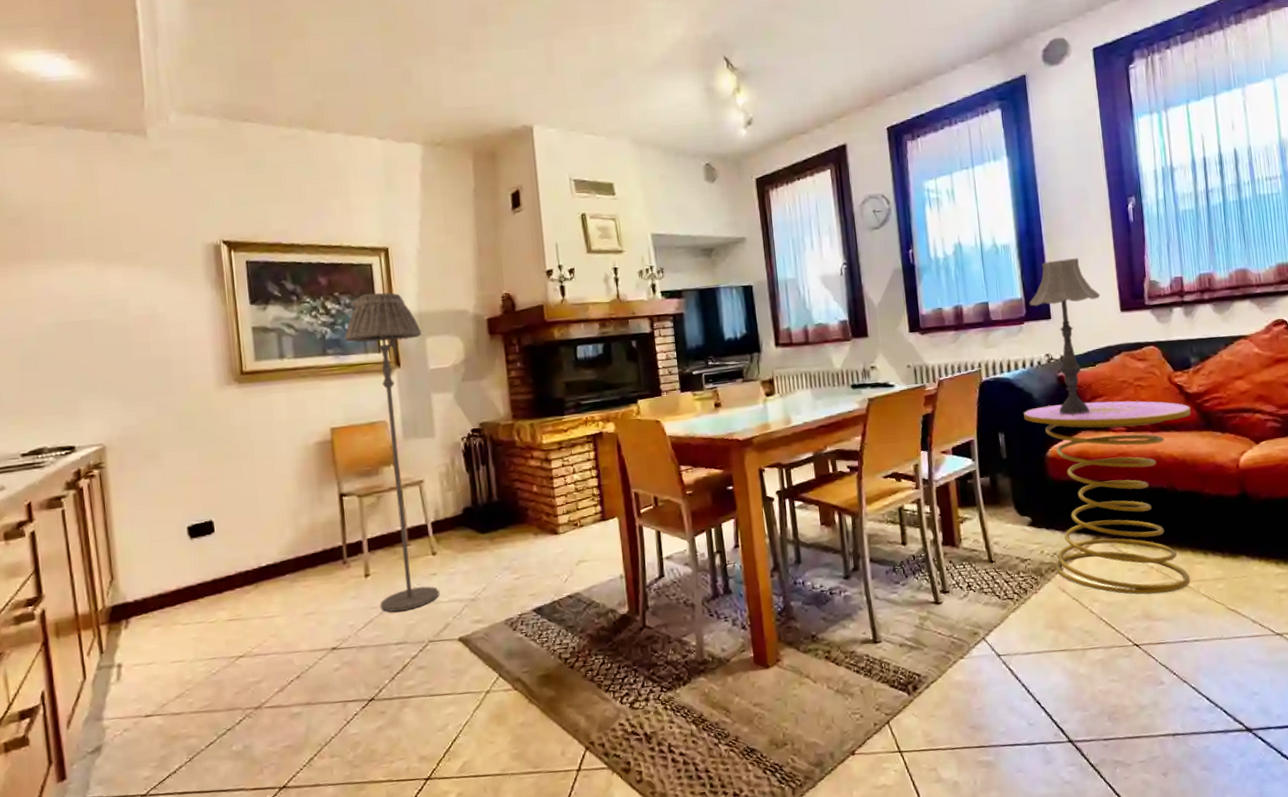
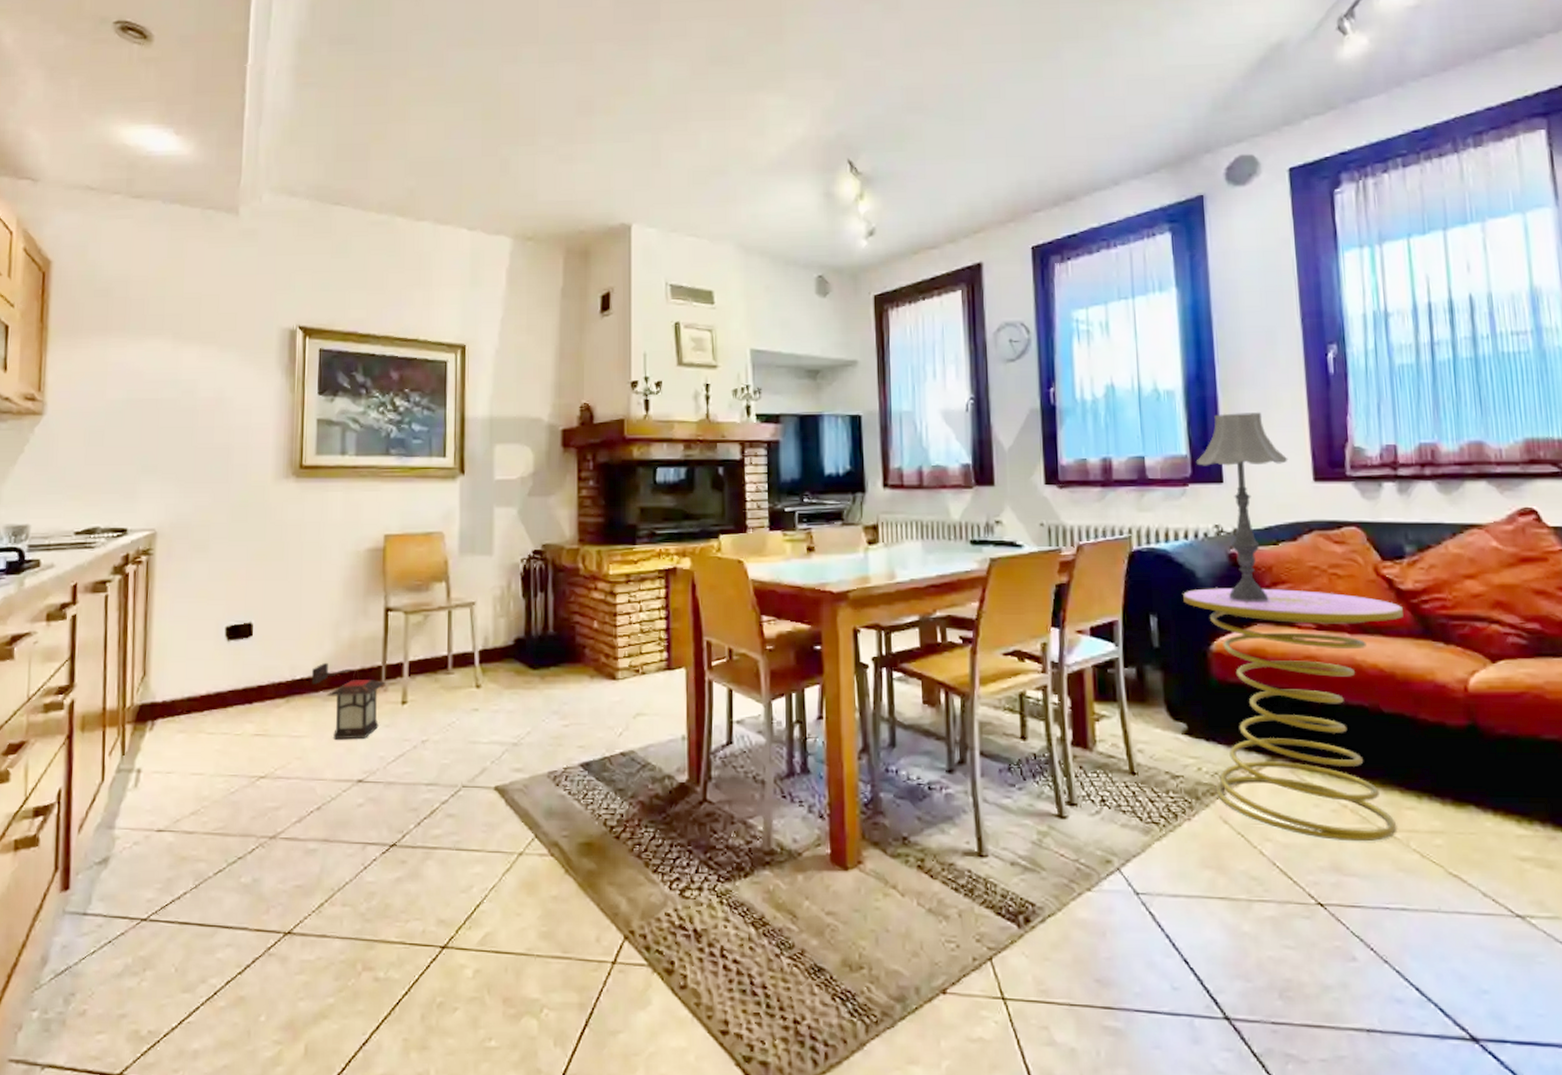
lantern: none [276,548,348,616] -> present [311,662,386,740]
floor lamp: present [345,292,440,612] -> none [410,392,491,747]

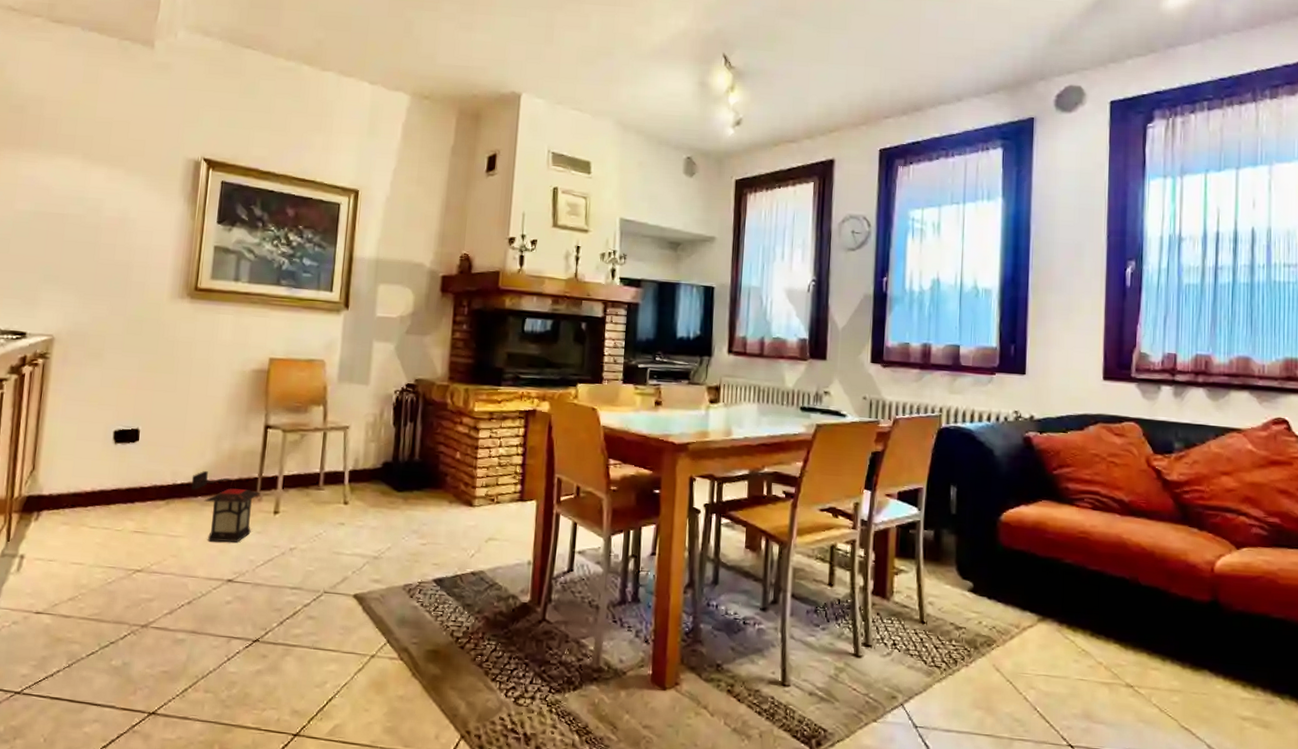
side table: present [1183,588,1403,842] -> none [981,465,1167,695]
table lamp: present [1195,412,1288,603] -> none [1003,313,1083,482]

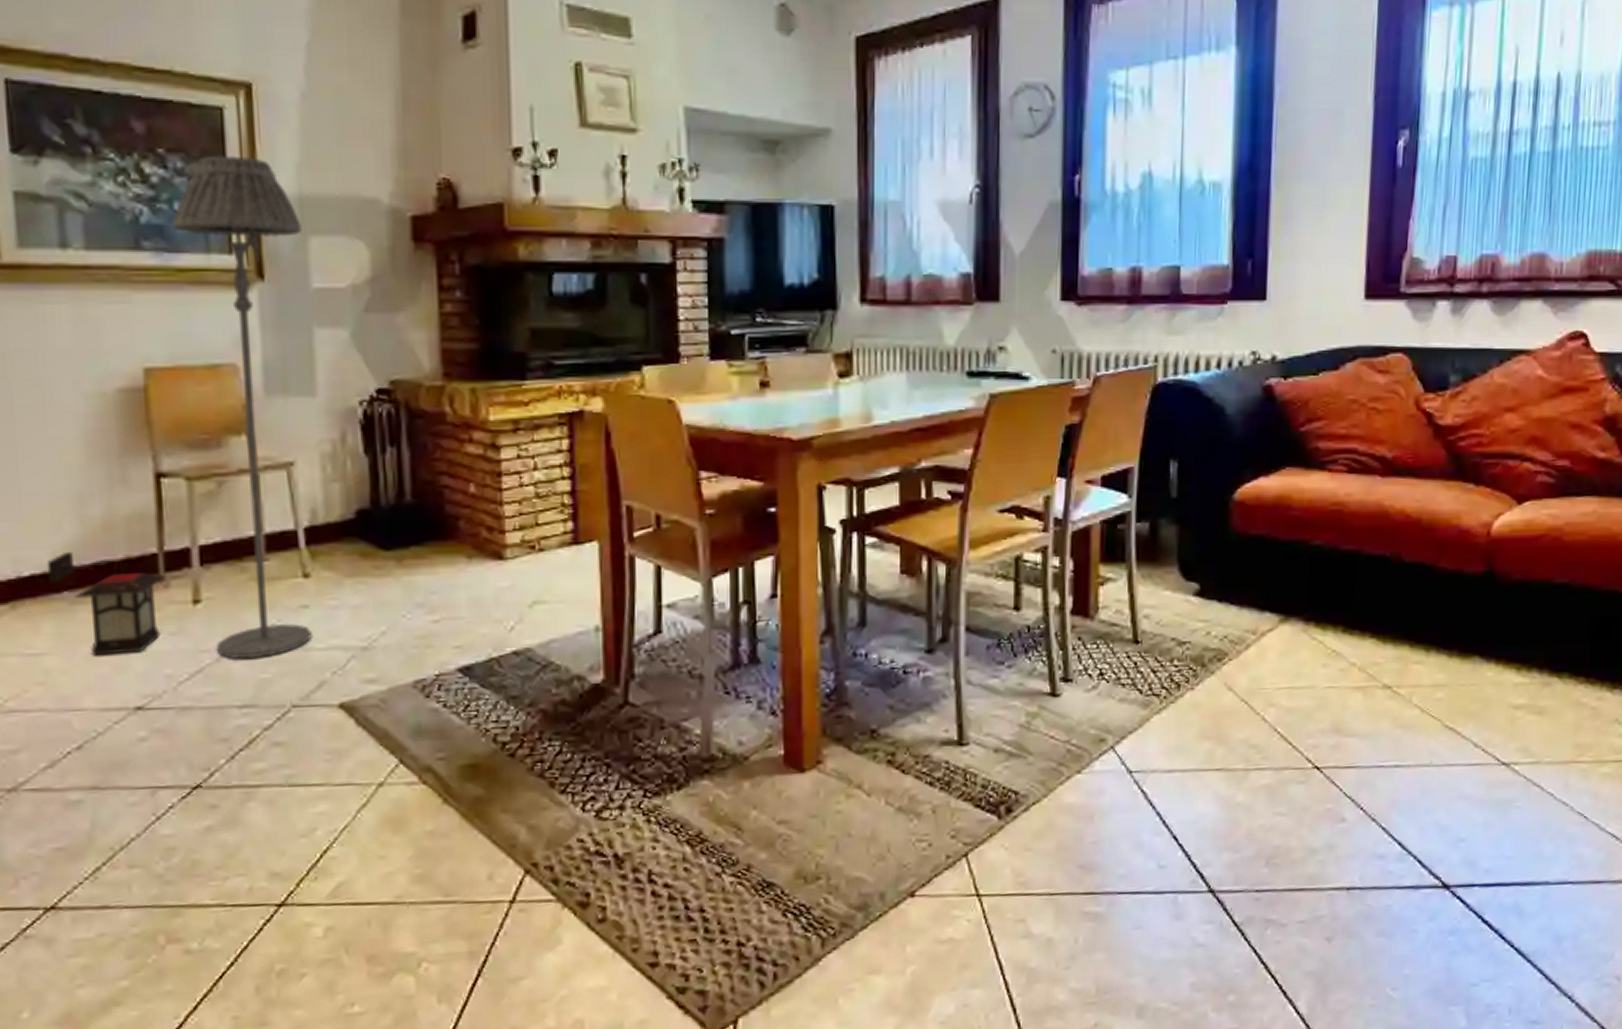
floor lamp: none [282,231,376,556] -> present [173,155,312,659]

